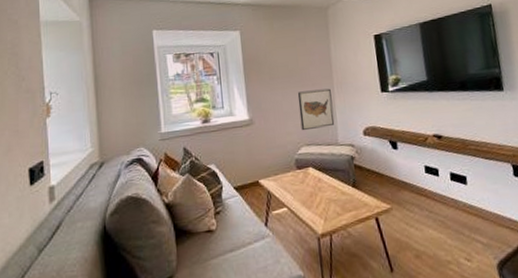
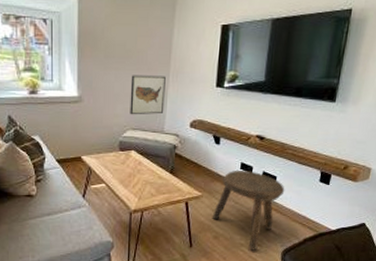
stool: none [407,173,480,268] -> present [212,169,285,250]

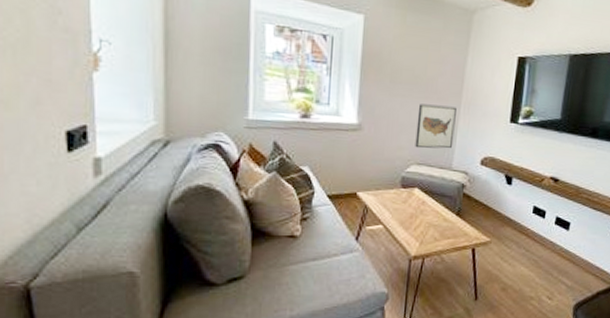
stool: present [212,169,285,250] -> none [500,214,579,305]

